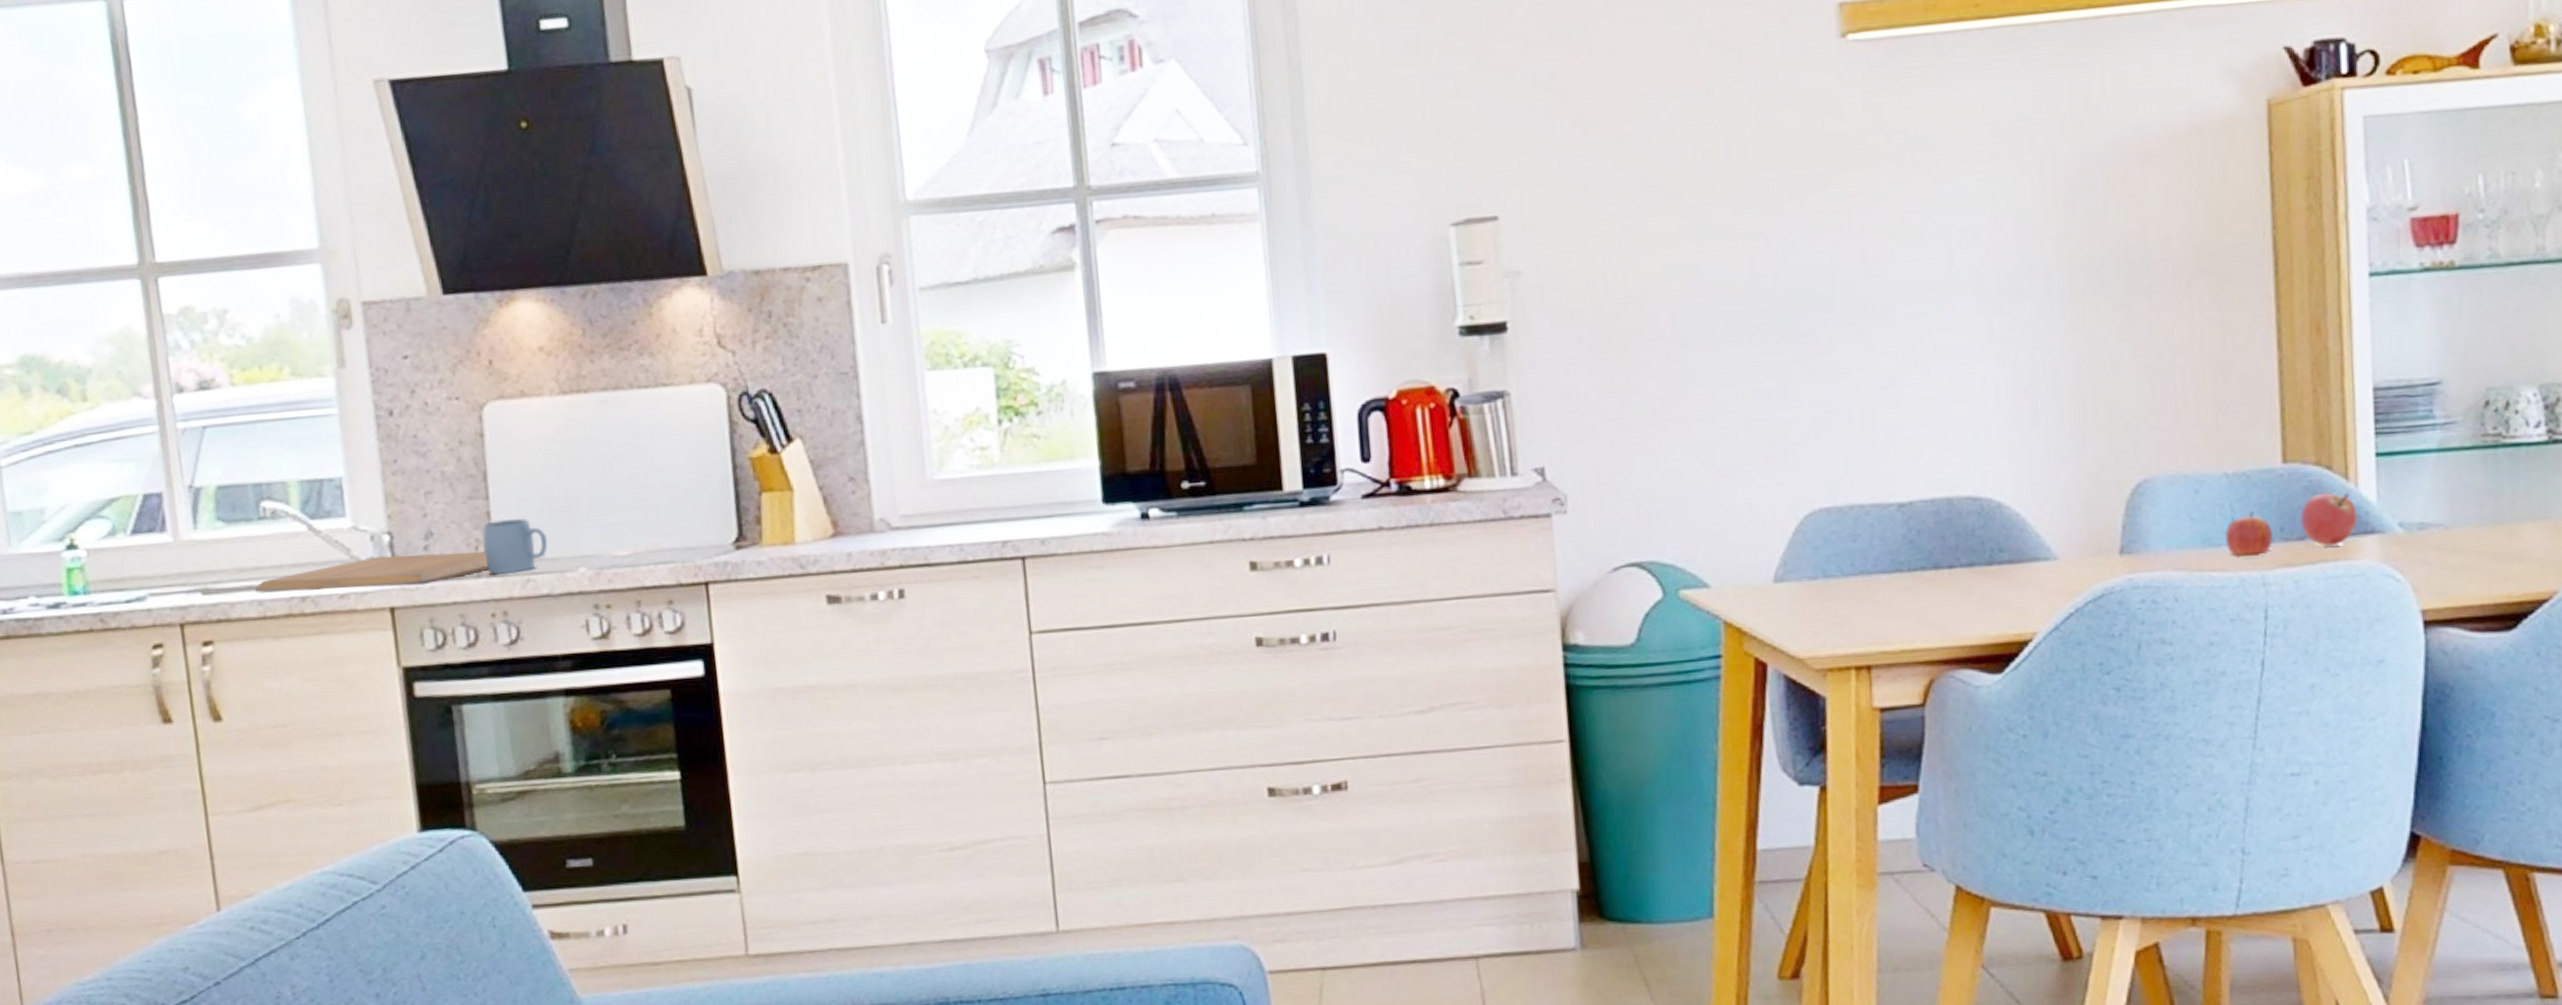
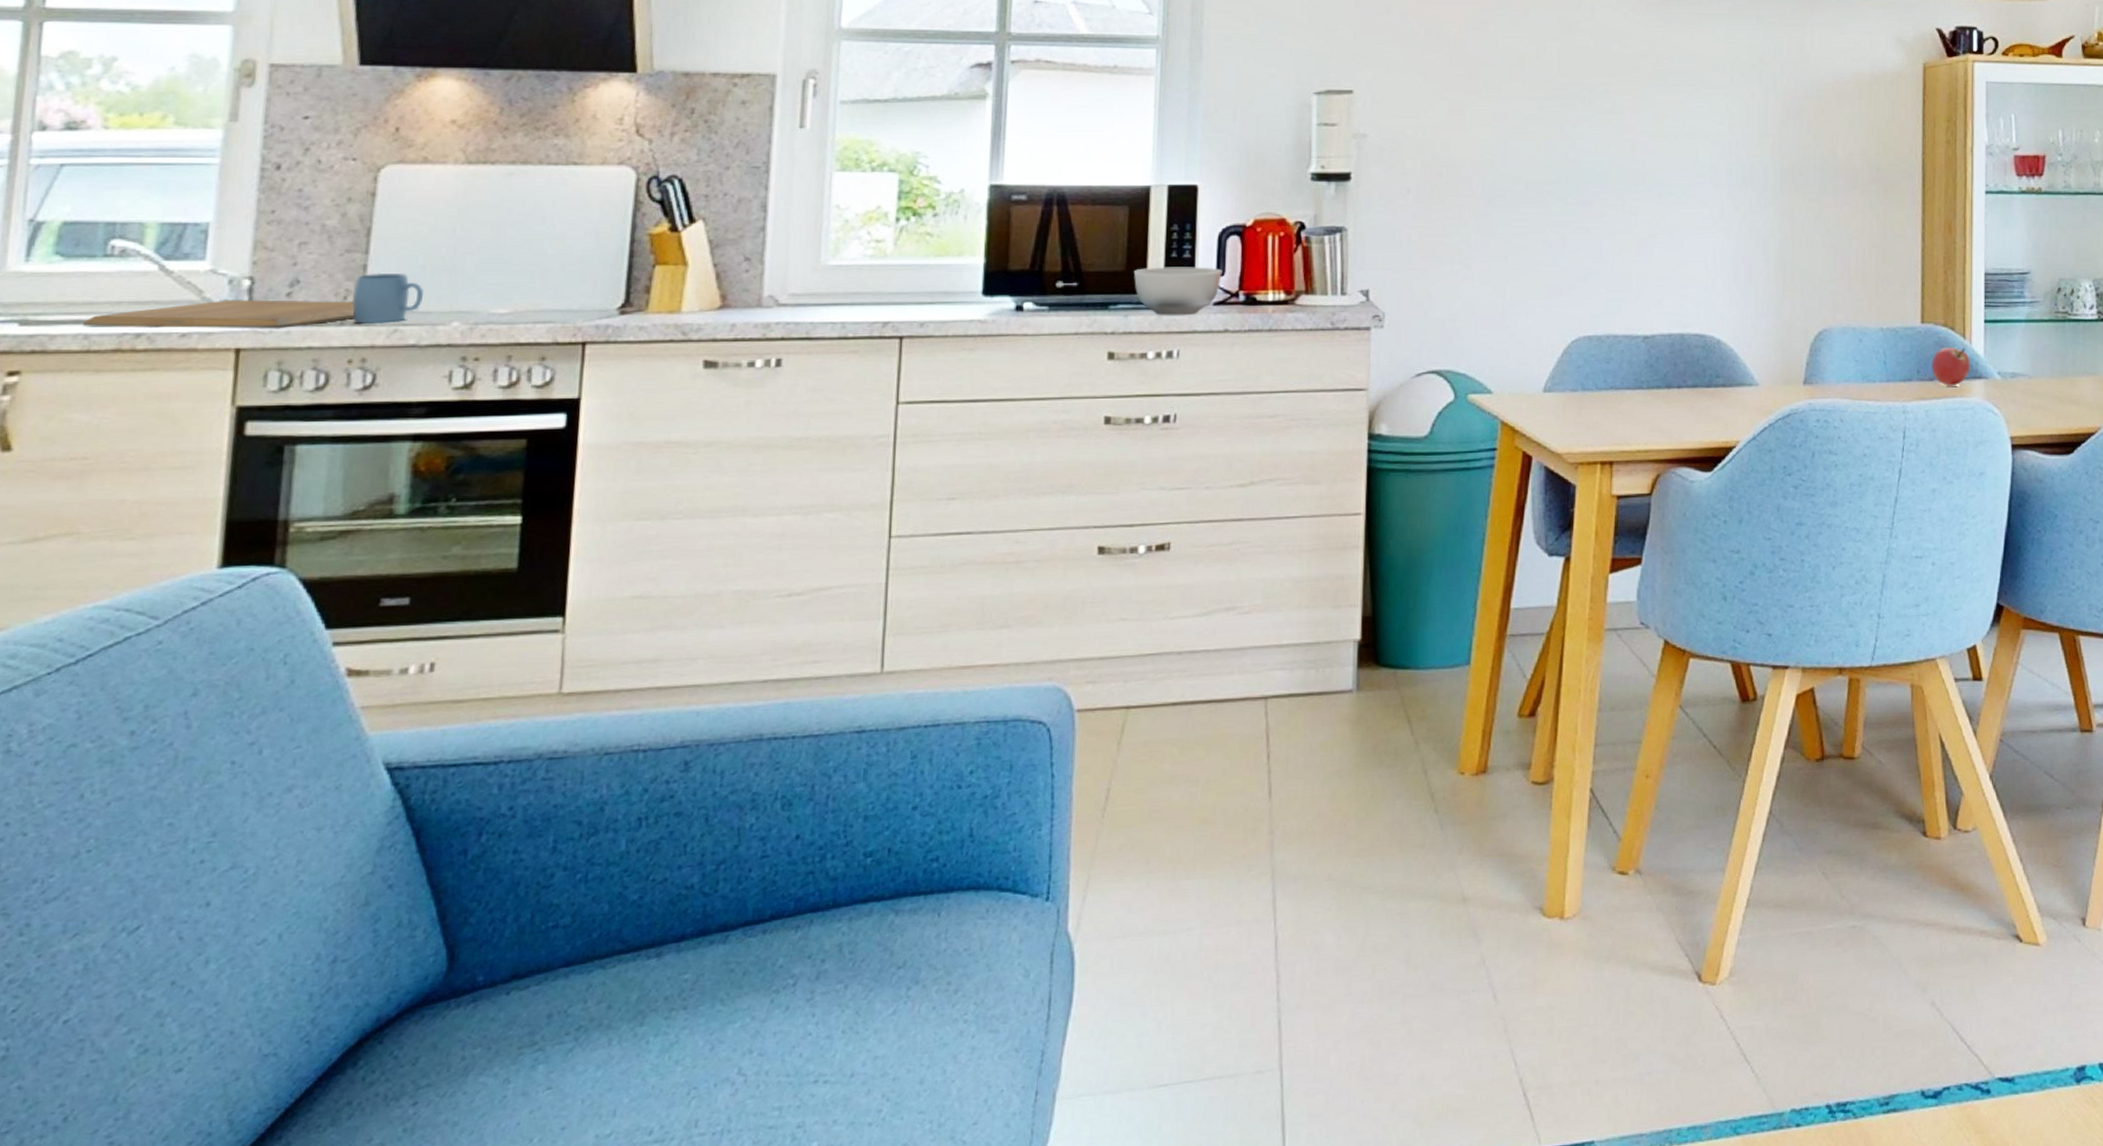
bowl: none [1267,452,1368,515] -> present [1134,267,1222,316]
fruit: present [2224,512,2273,560] -> none [1878,358,1911,393]

